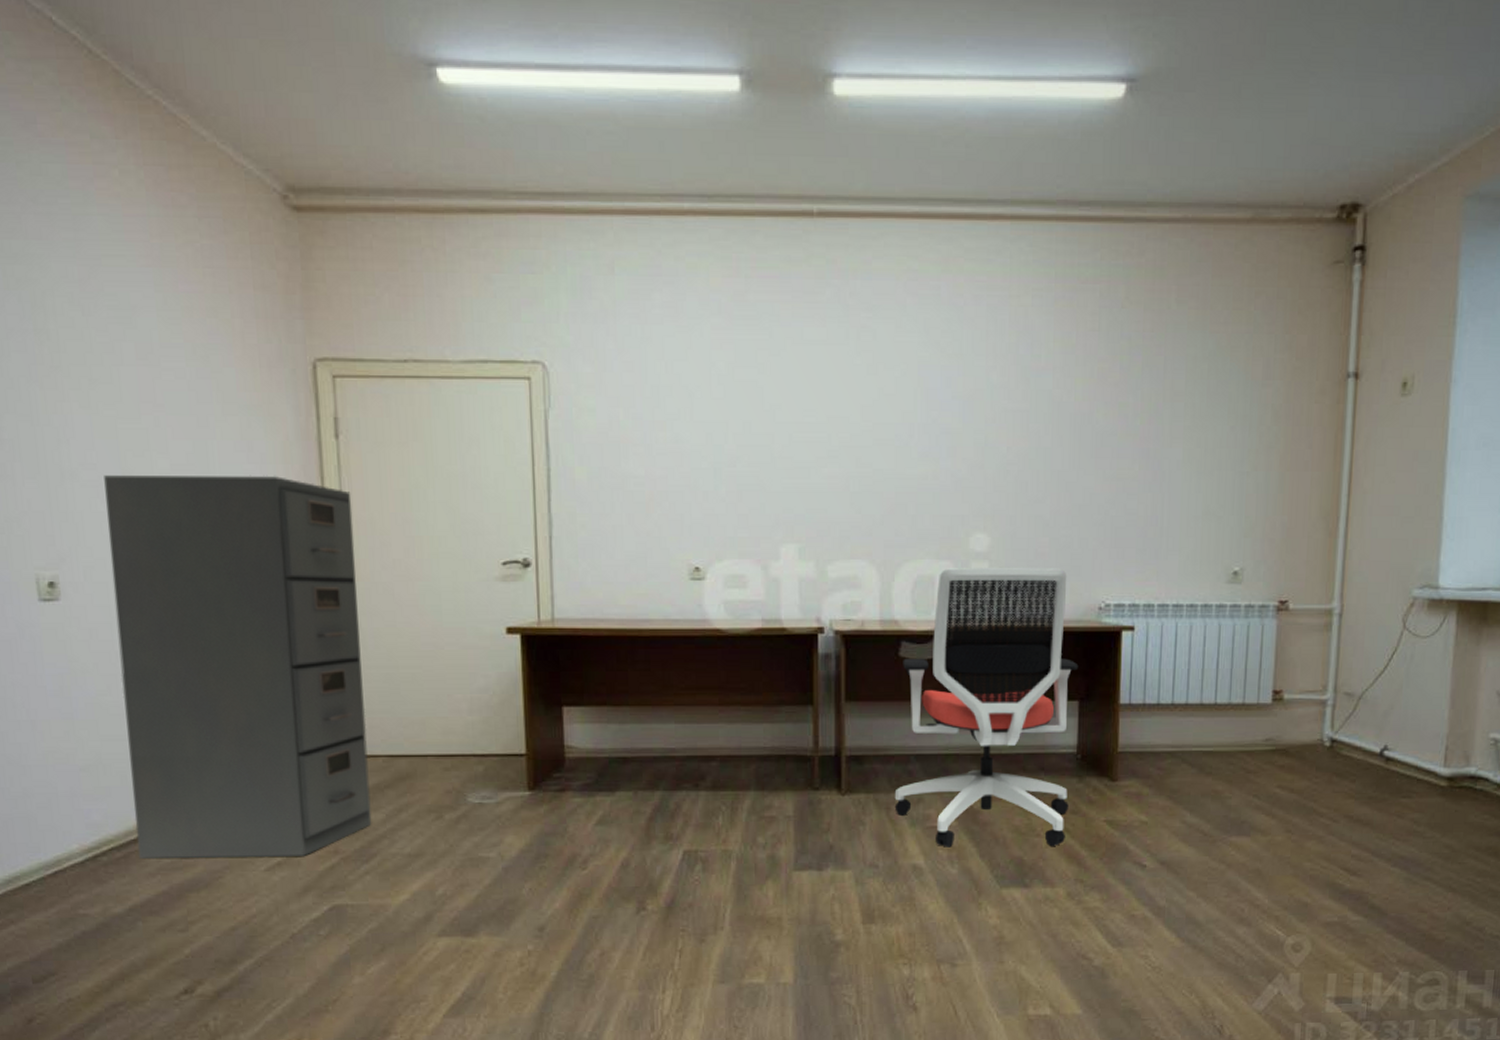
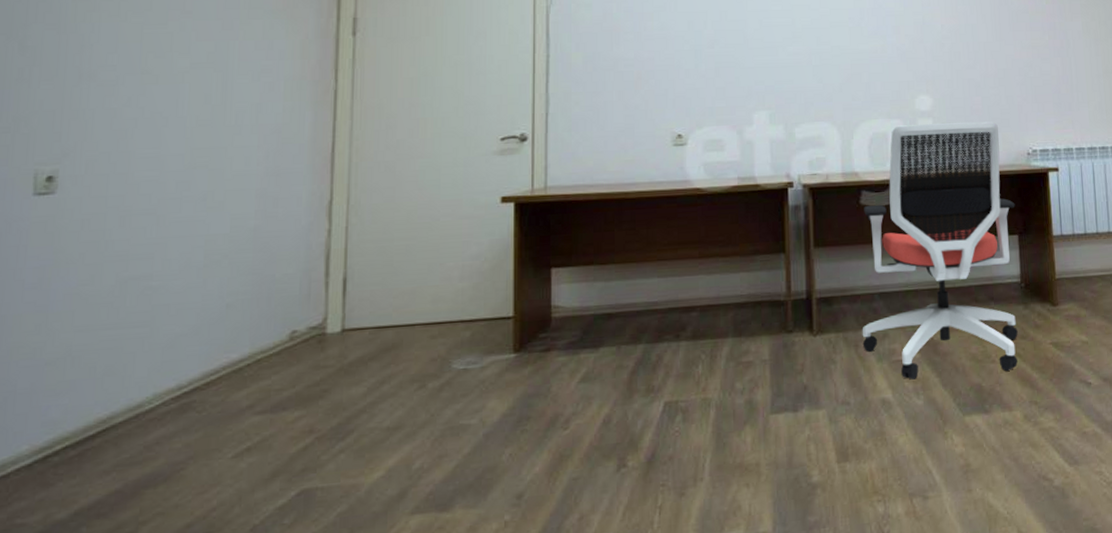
filing cabinet: present [104,475,372,858] -> none [94,69,363,456]

